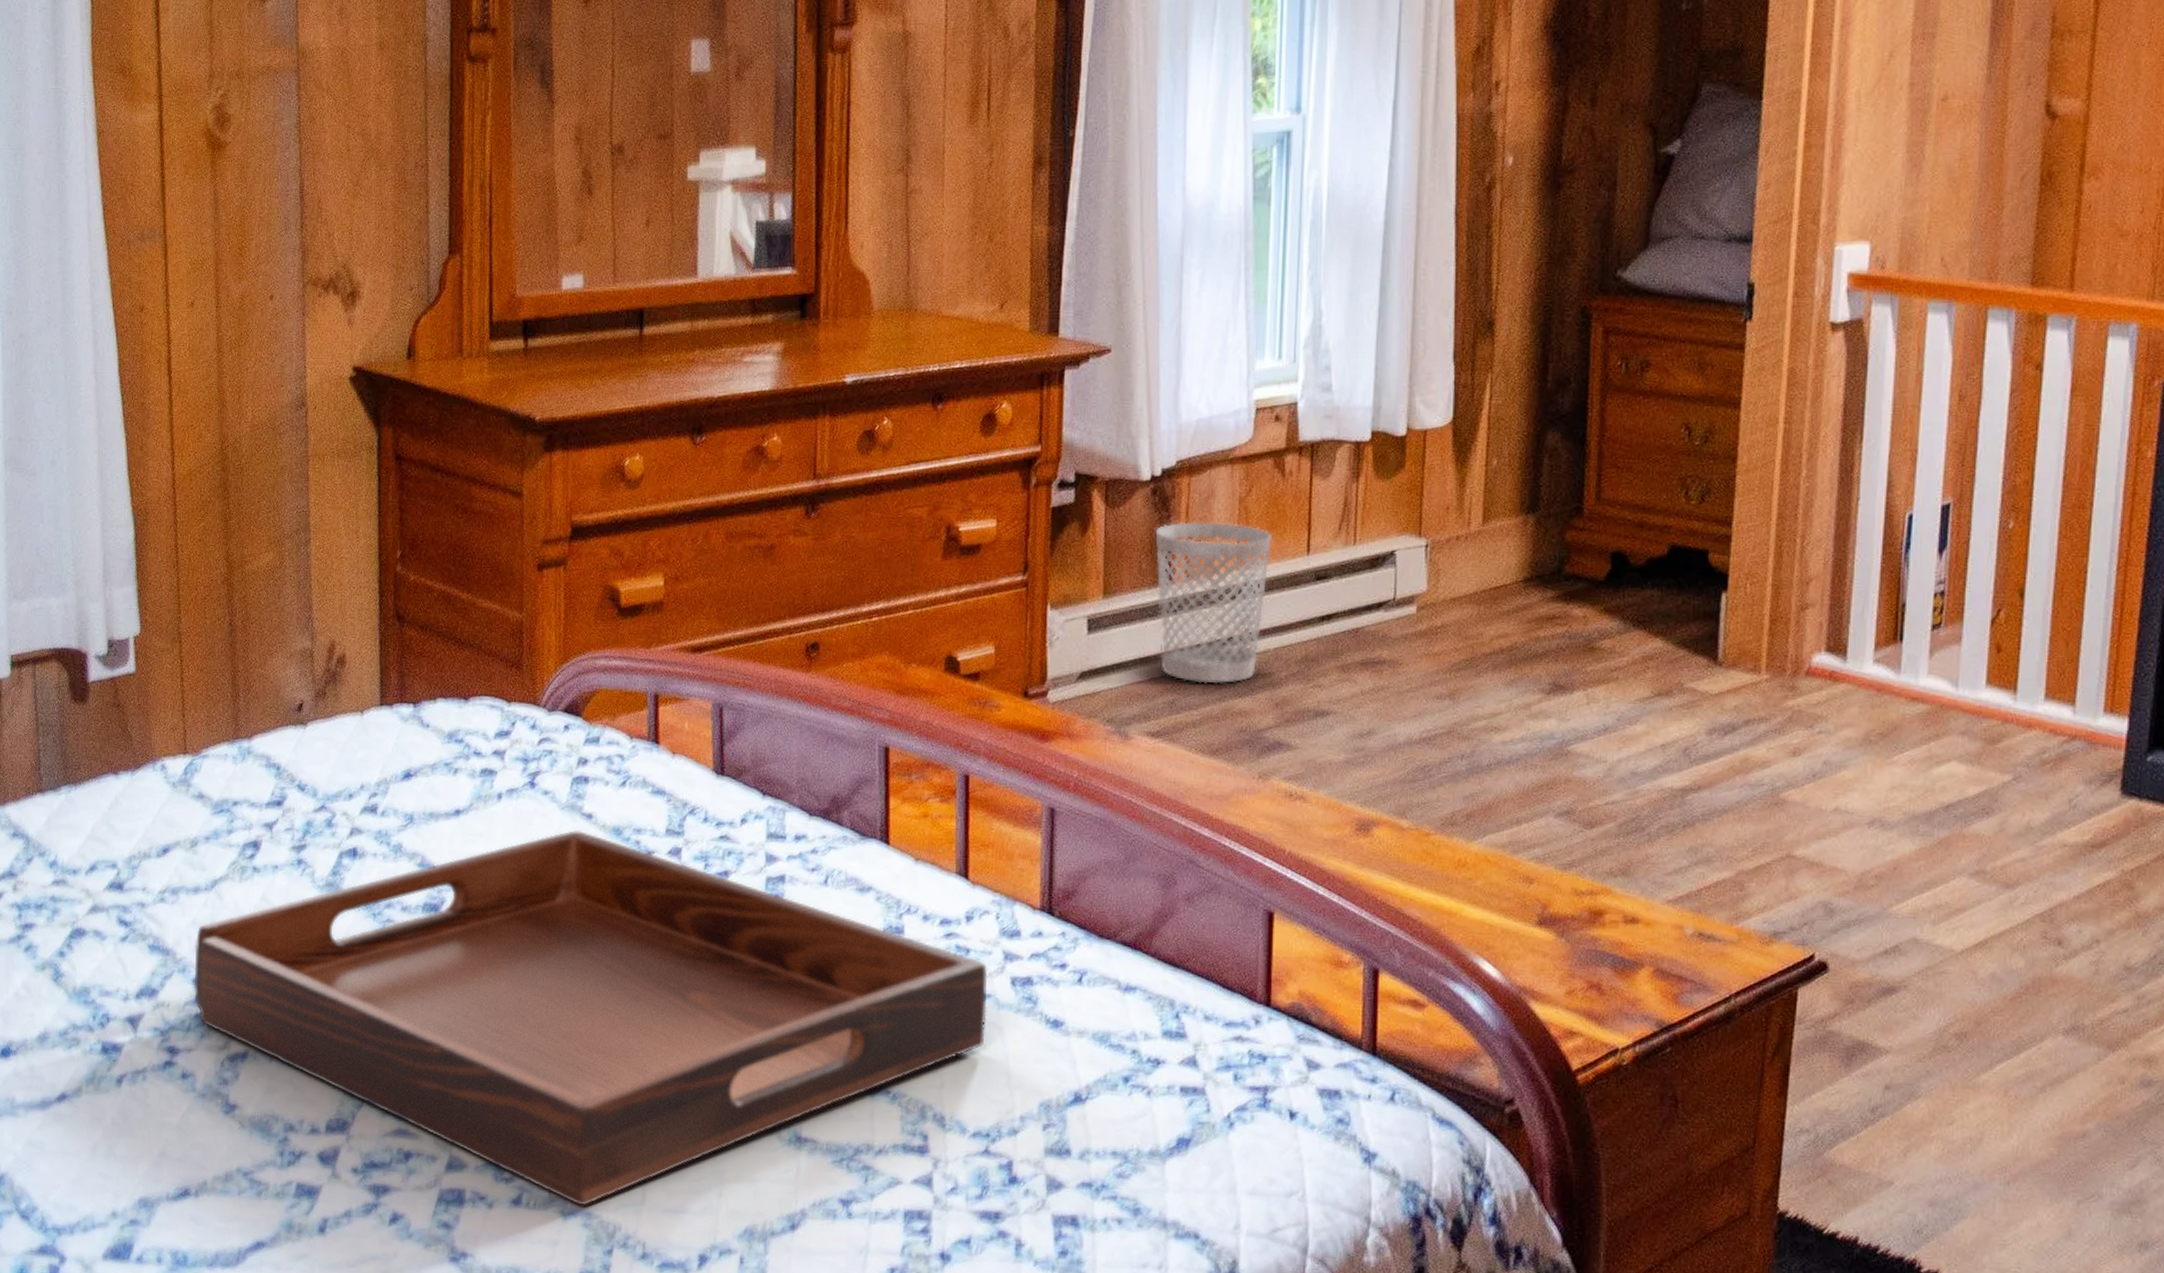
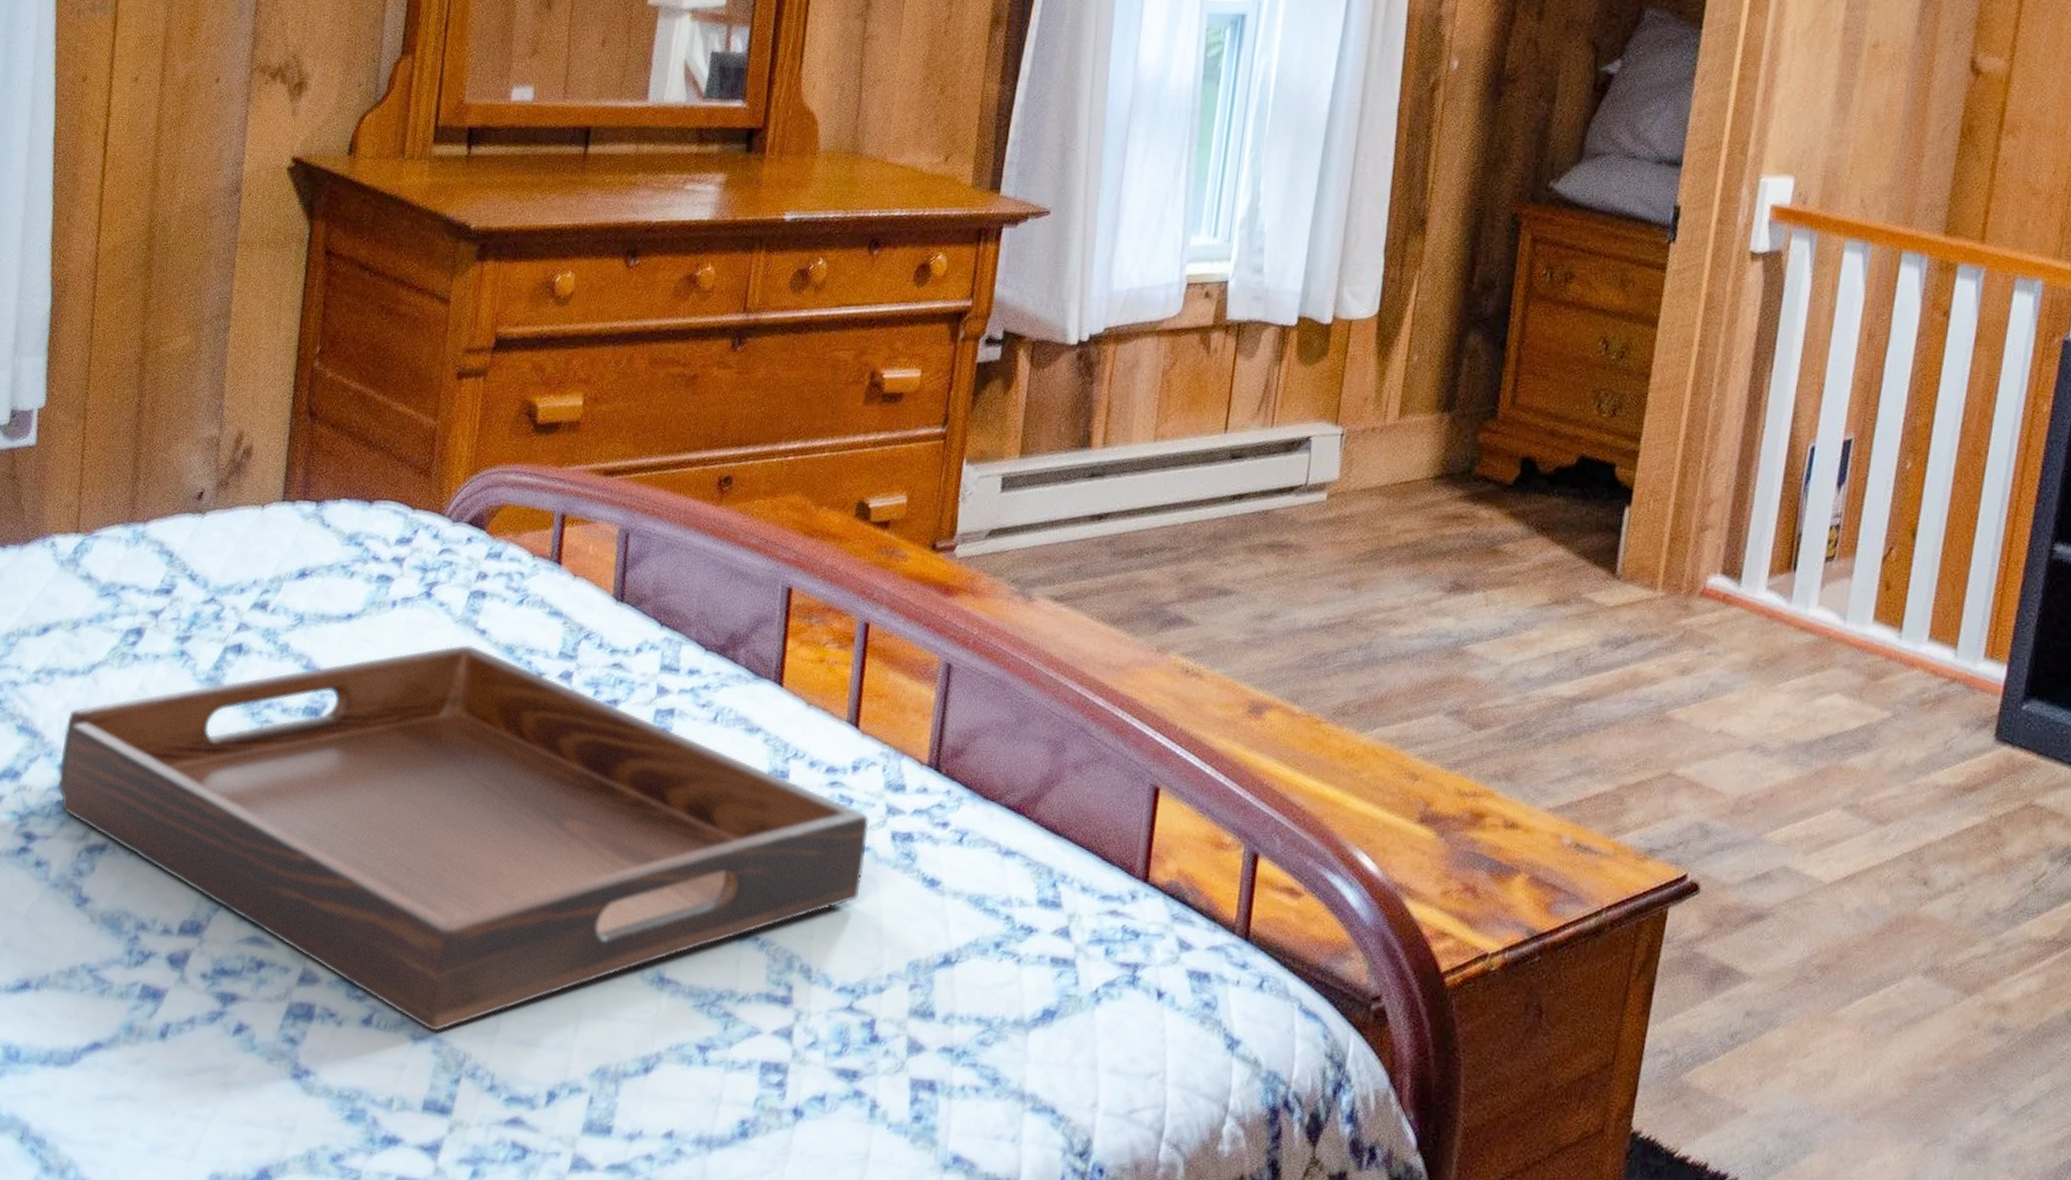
wastebasket: present [1155,521,1273,684] -> none [1070,388,1192,554]

